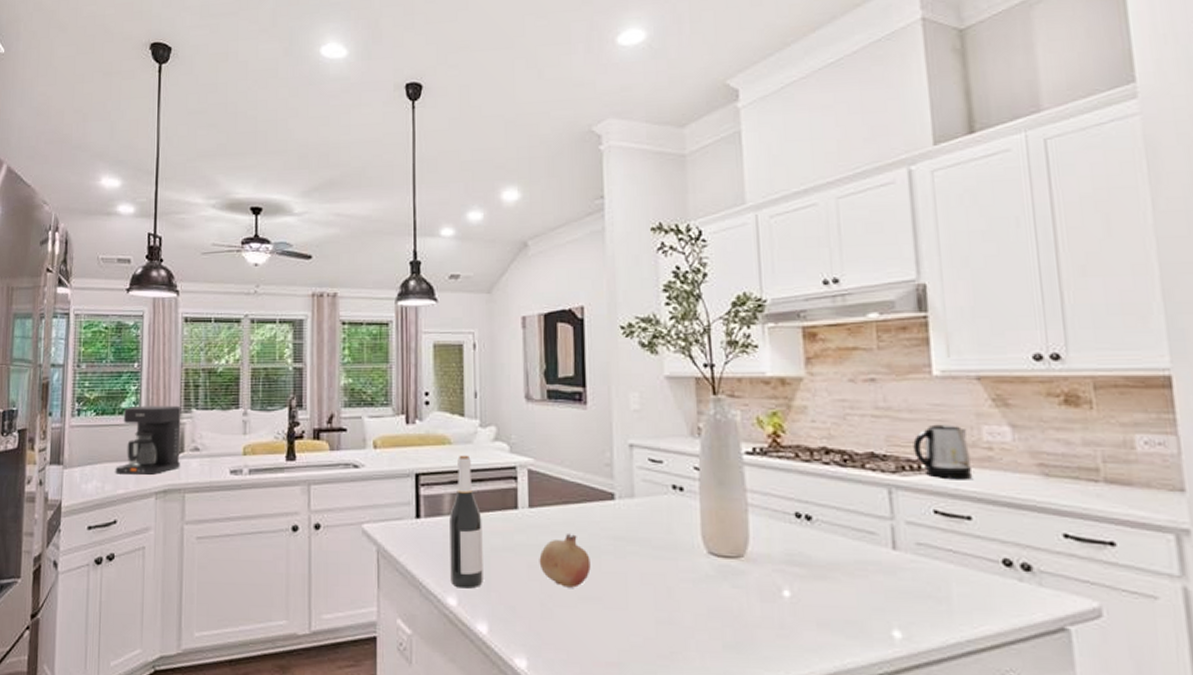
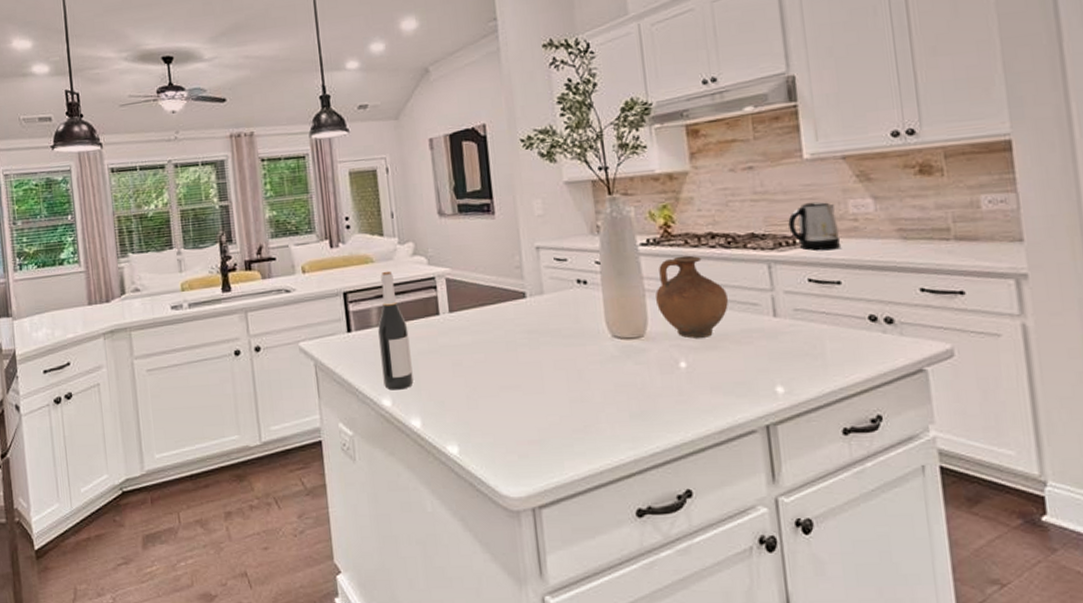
coffee maker: present [115,405,181,475] -> none [62,251,123,320]
fruit: present [539,533,591,588] -> none [462,331,509,380]
ceramic jug: none [759,470,841,565] -> present [655,255,728,338]

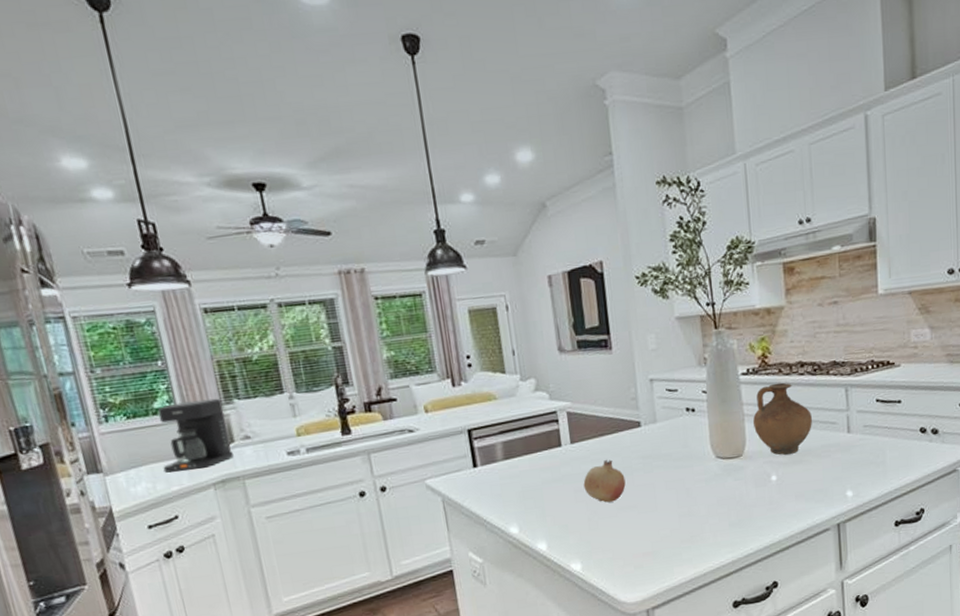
coffee maker: none [62,251,123,320] -> present [157,398,234,473]
wine bottle: present [377,271,414,390] -> none [503,407,539,519]
fruit: none [462,331,509,380] -> present [583,459,626,503]
kettle: present [788,201,842,251] -> none [863,331,903,375]

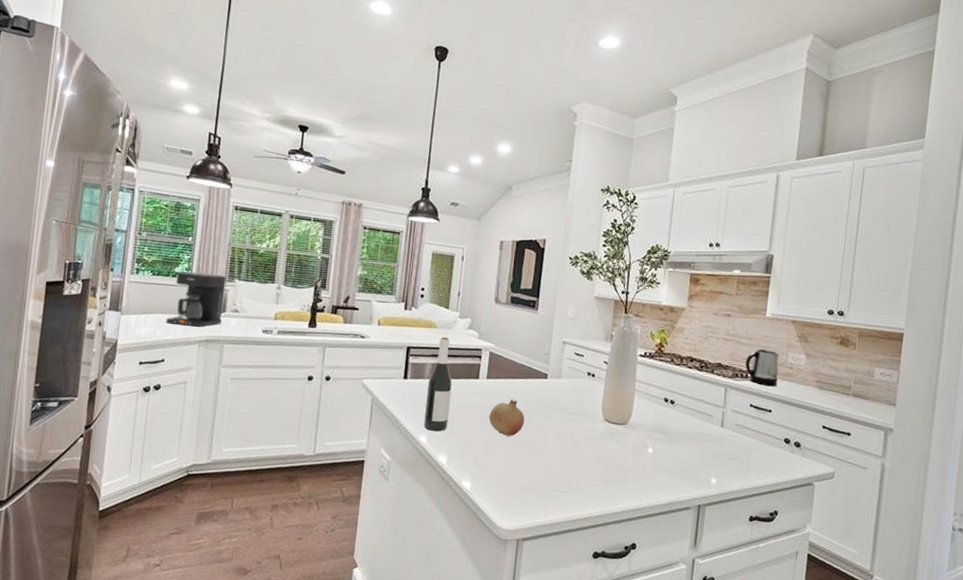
wine bottle: none [503,407,539,519] -> present [424,336,452,432]
ceramic jug: present [753,382,812,455] -> none [641,369,692,434]
kettle: none [863,331,903,375] -> present [745,349,780,387]

